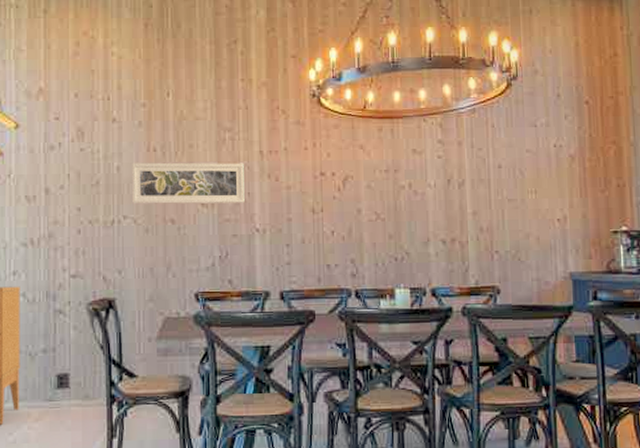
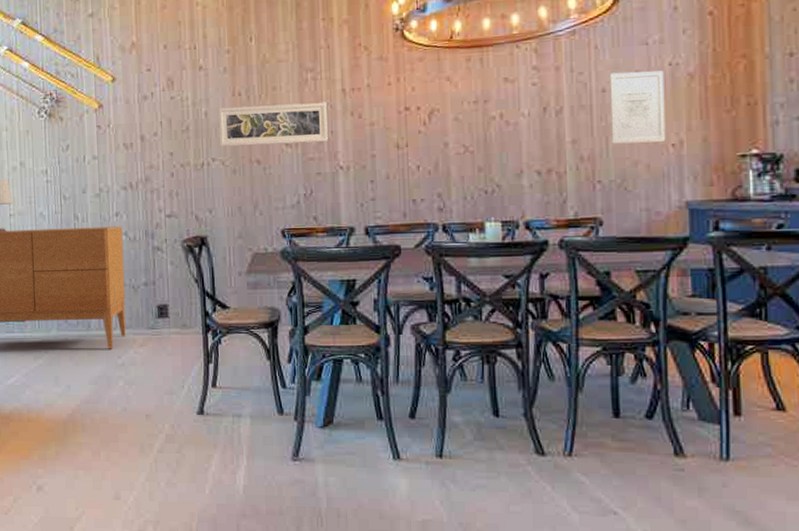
wall art: none [504,150,553,217] -> present [609,70,666,144]

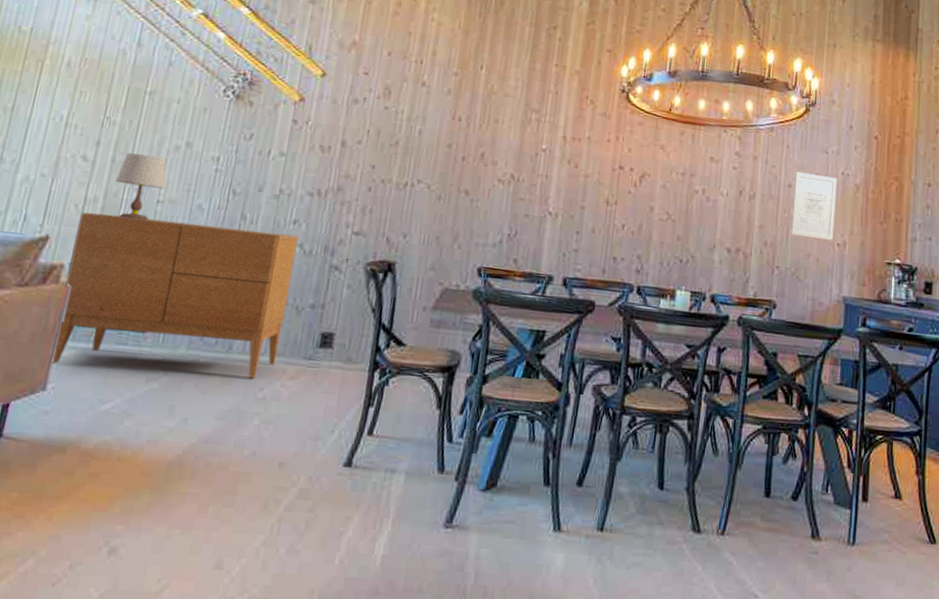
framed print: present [219,102,328,147] -> none [429,128,546,185]

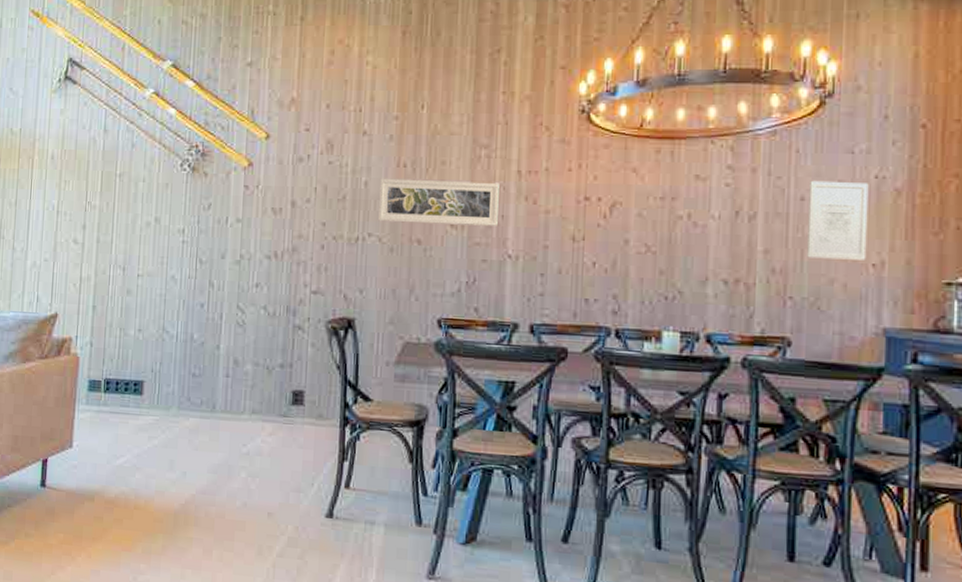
sideboard: present [50,212,299,379] -> none [72,290,262,435]
table lamp: present [115,153,167,221] -> none [101,233,143,294]
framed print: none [429,128,546,185] -> present [378,178,499,226]

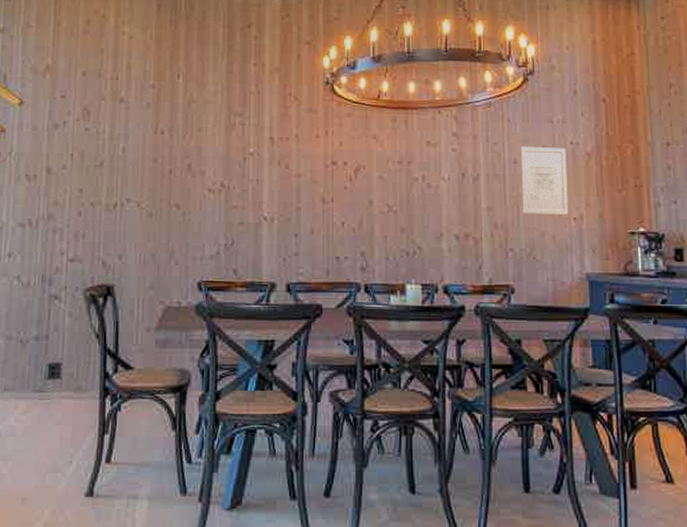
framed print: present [378,178,499,226] -> none [137,144,254,190]

